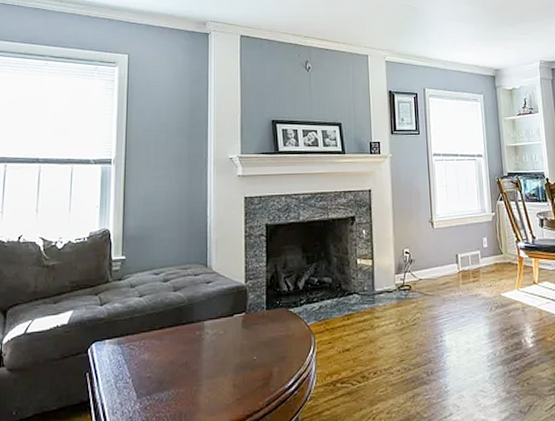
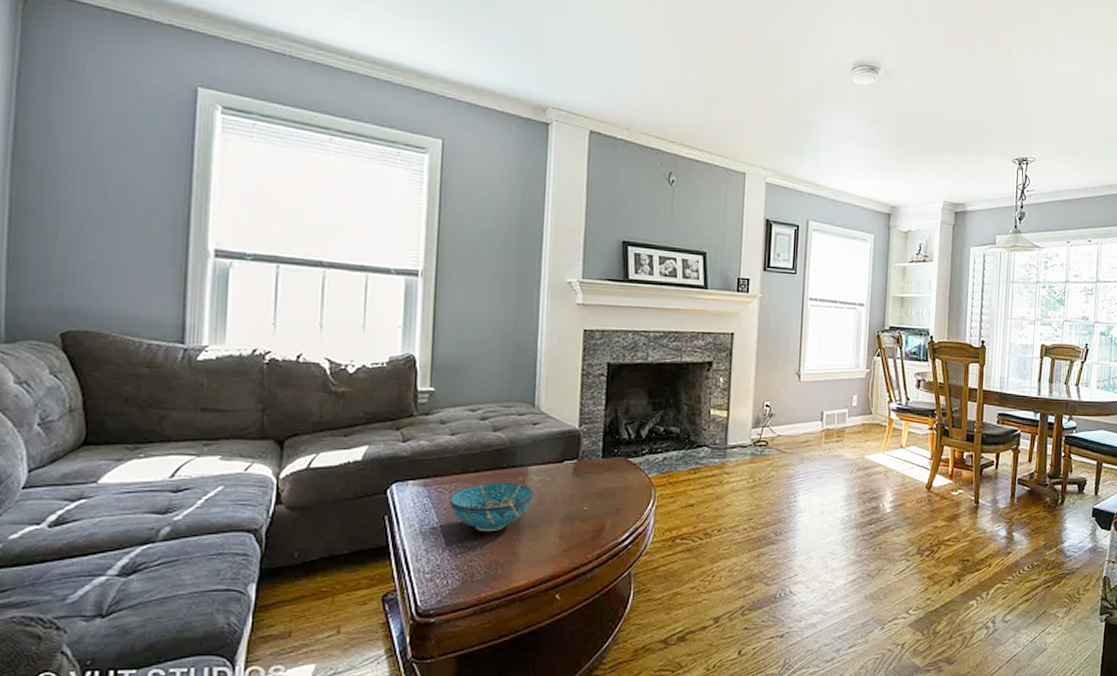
decorative bowl: none [139,337,210,385] -> present [449,483,534,532]

